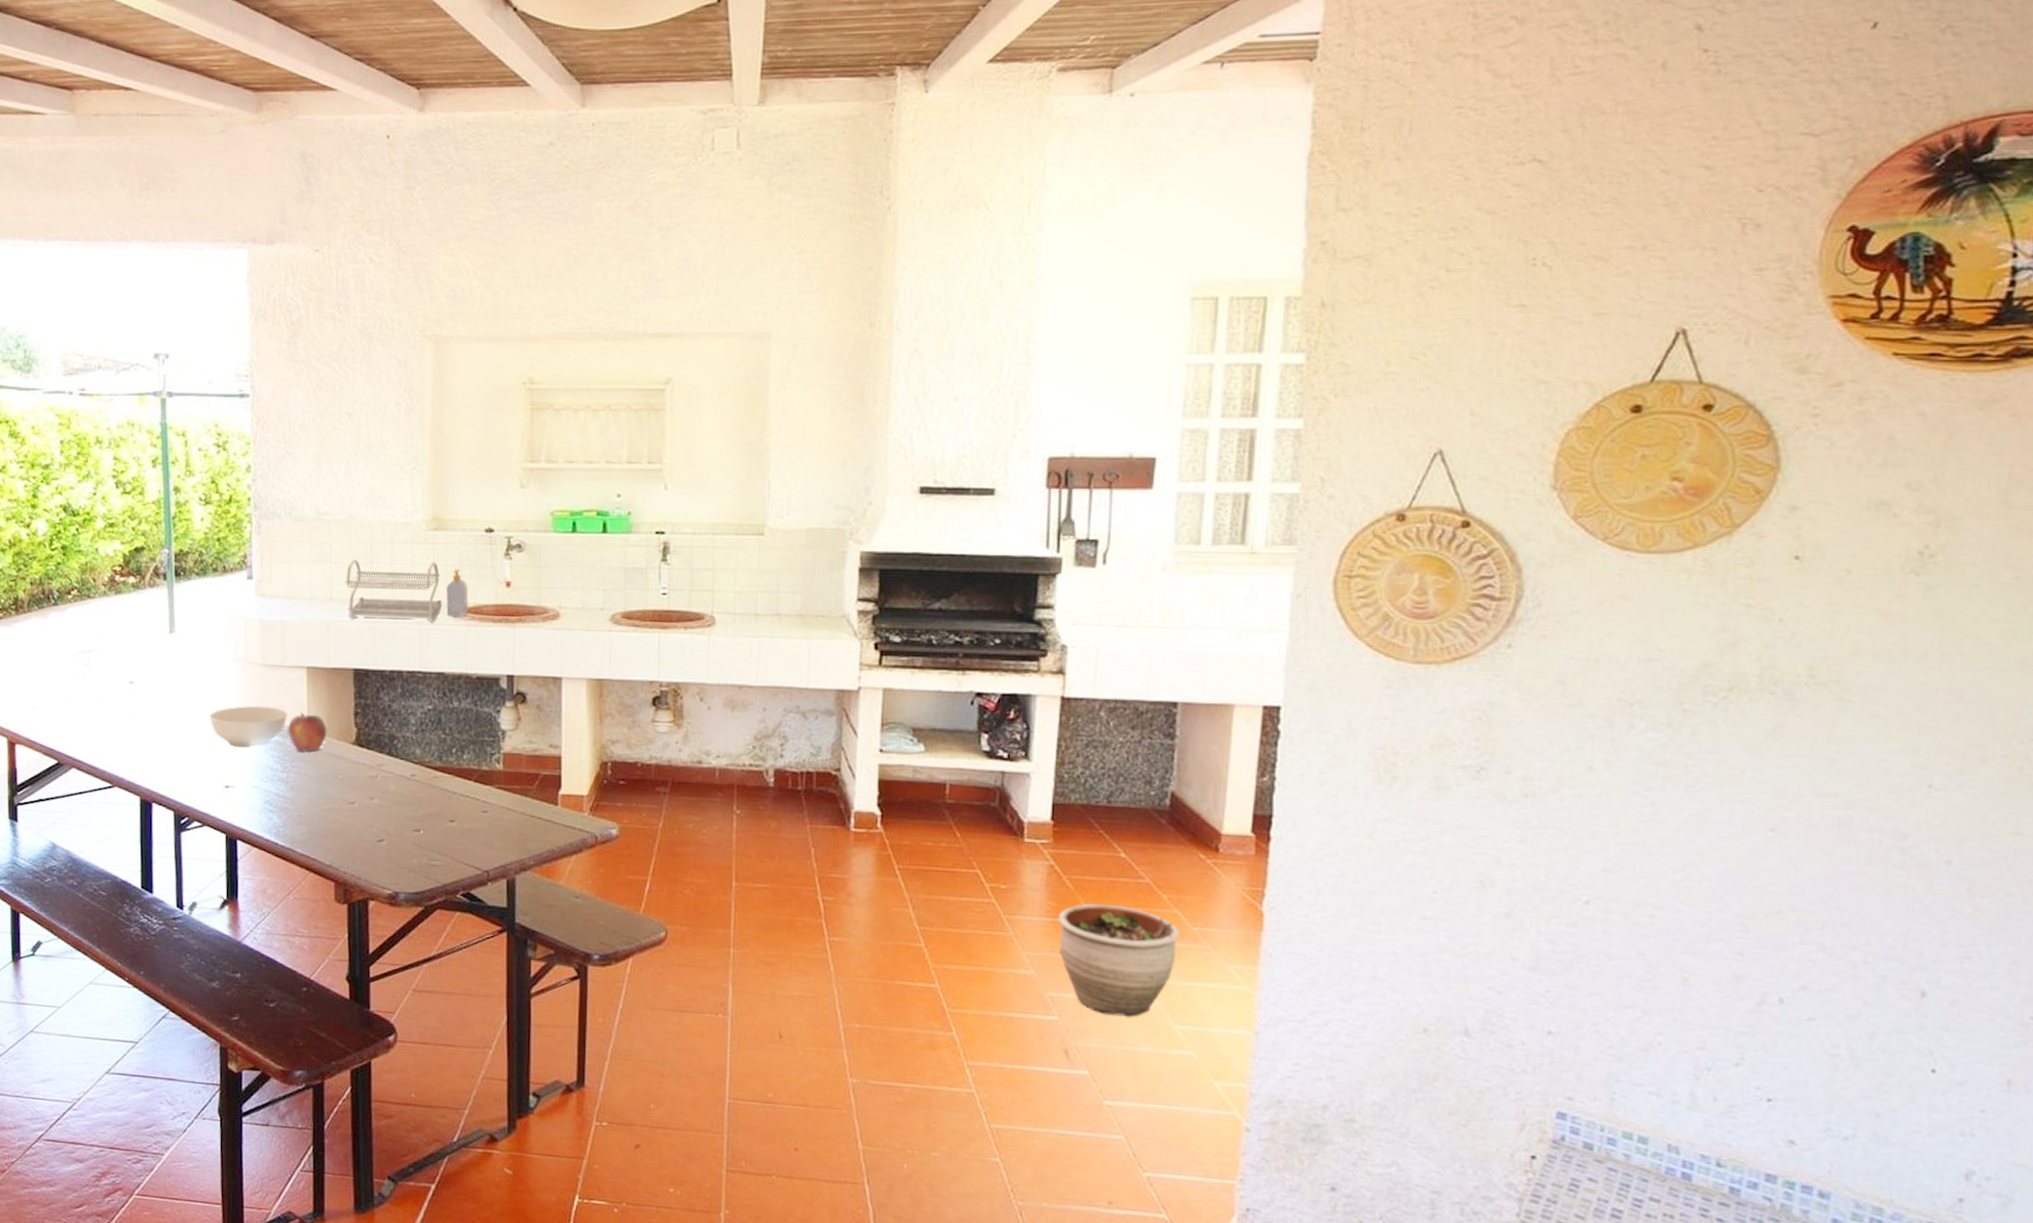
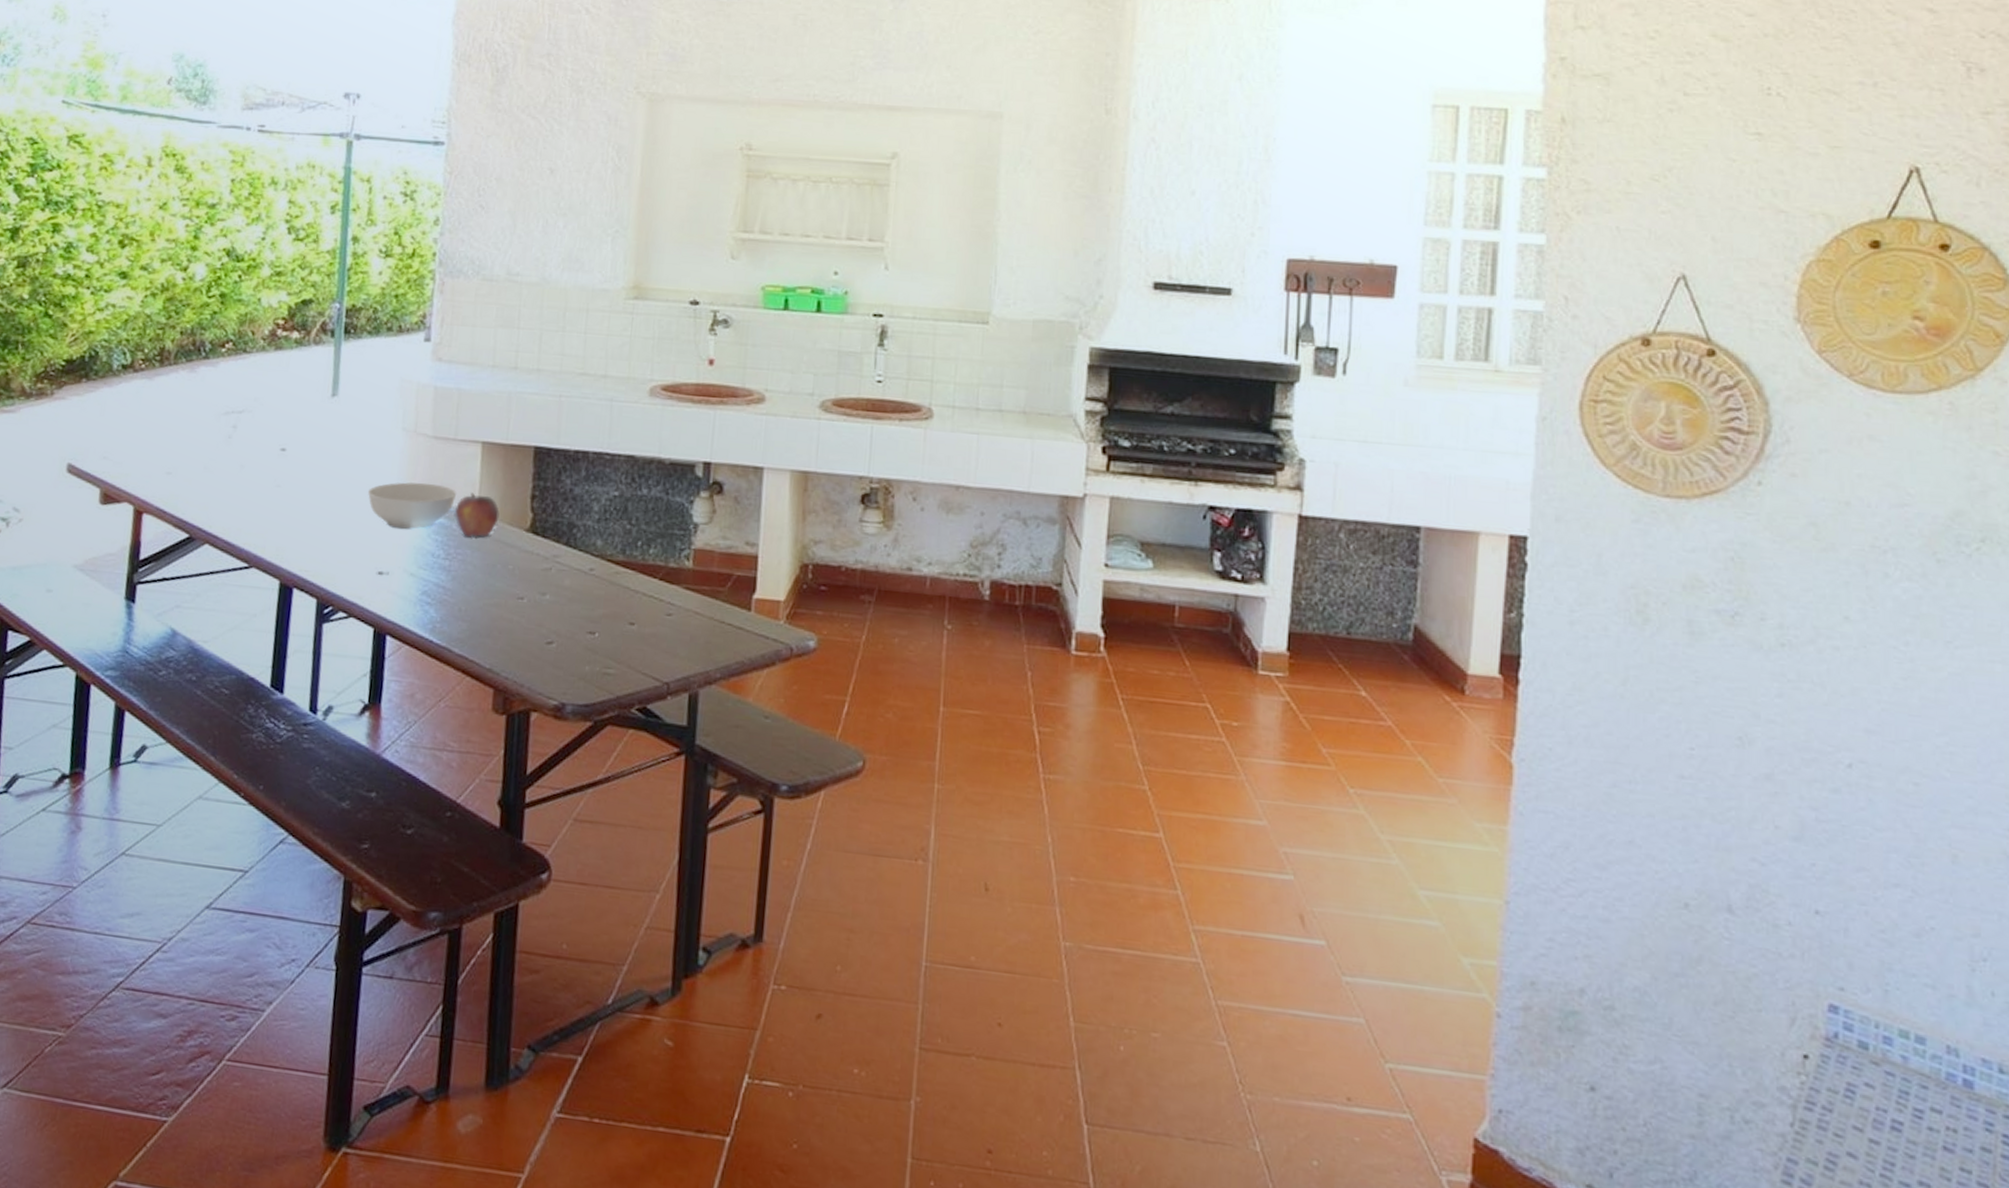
dish rack: present [345,559,443,623] -> none [532,326,638,400]
soap bottle: present [446,569,469,618] -> none [641,342,667,396]
planter pot: present [1057,903,1180,1016] -> none [1293,747,1425,879]

